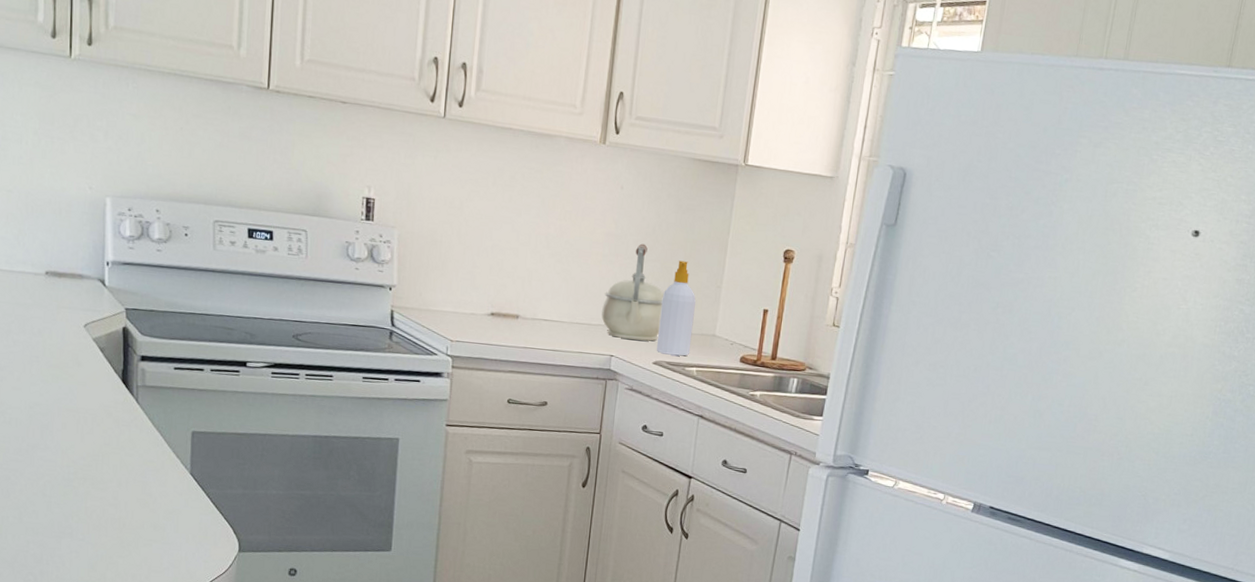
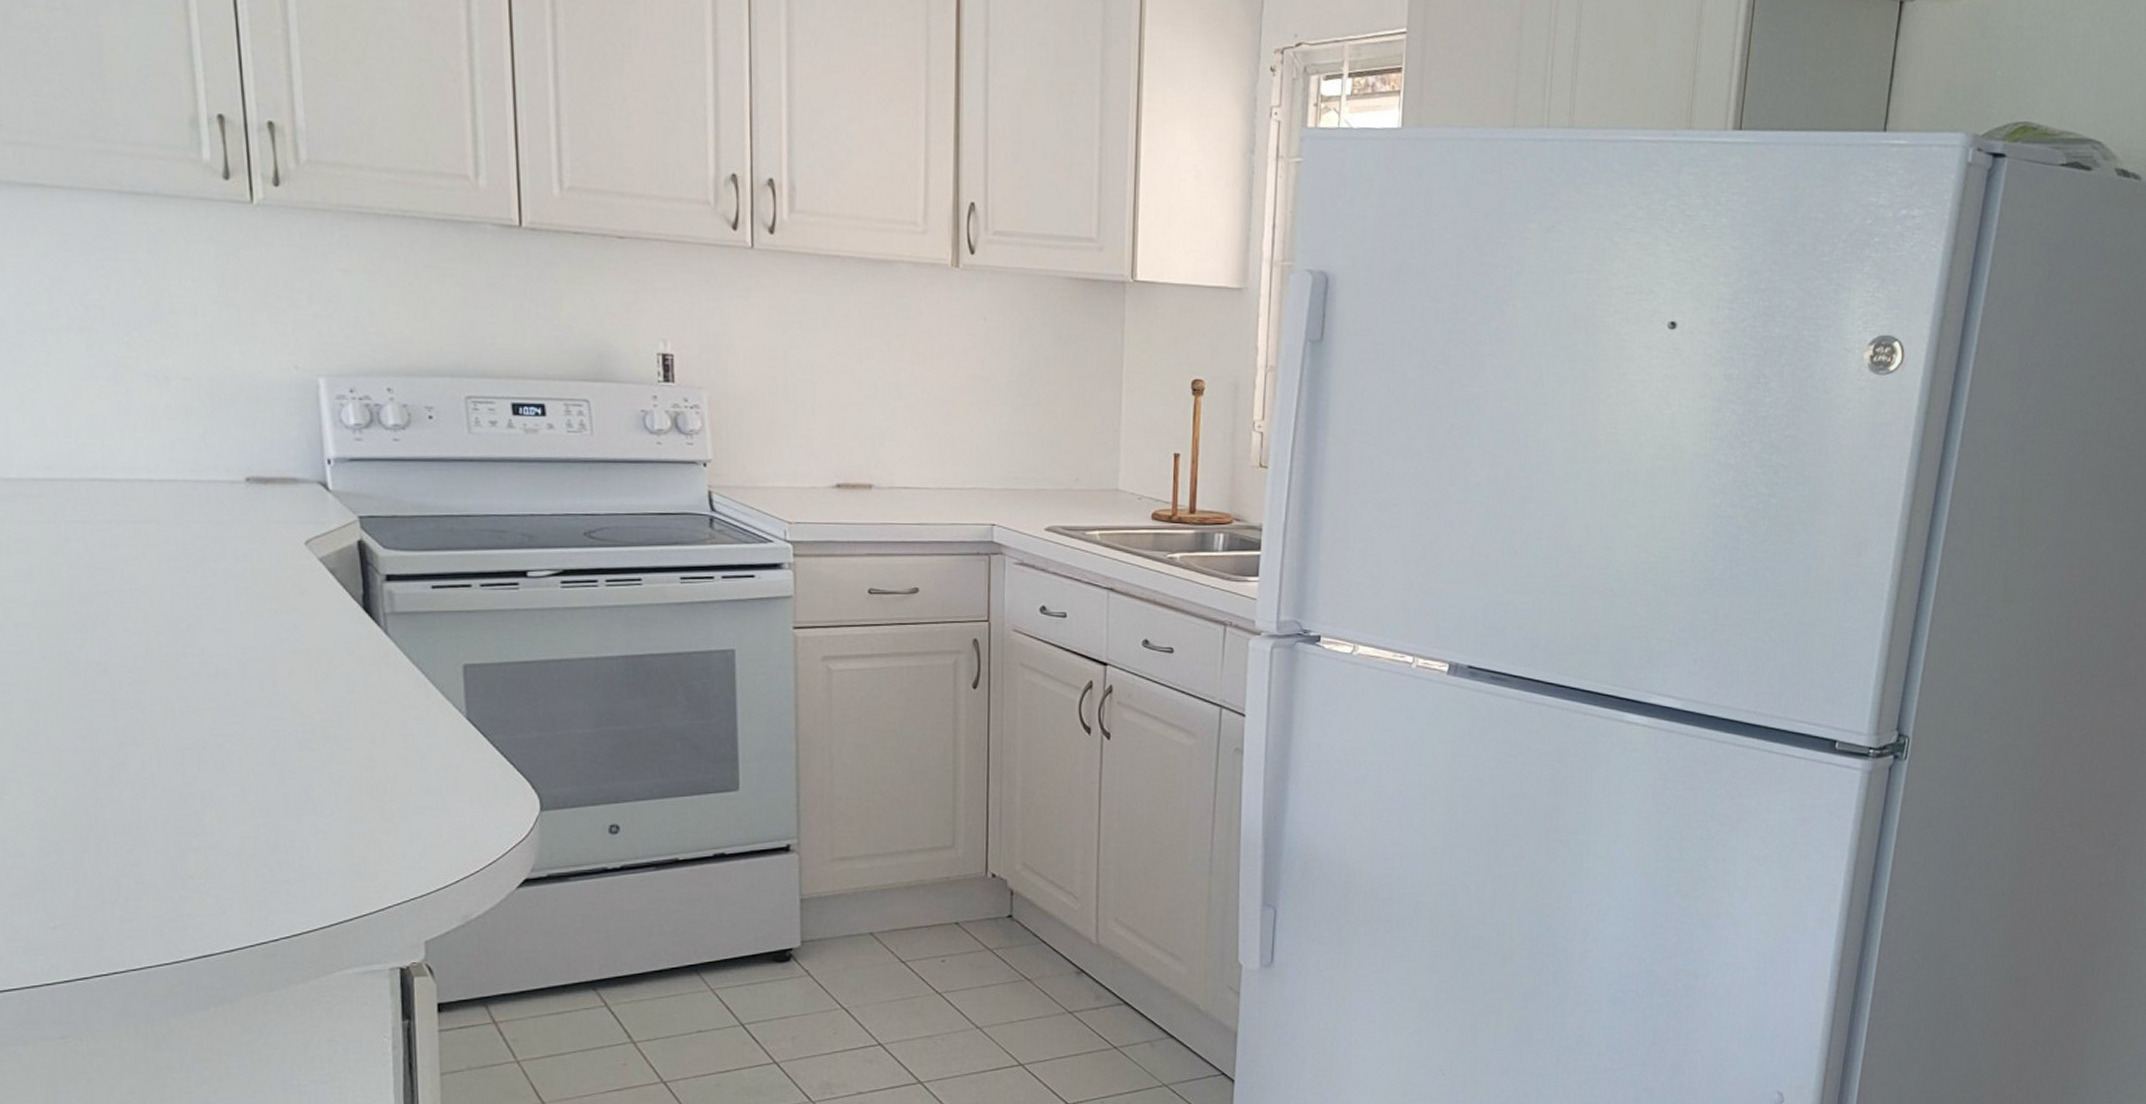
kettle: present [601,243,665,341] -> none [975,385,1051,503]
soap bottle: present [656,260,696,357] -> none [1047,402,1090,518]

